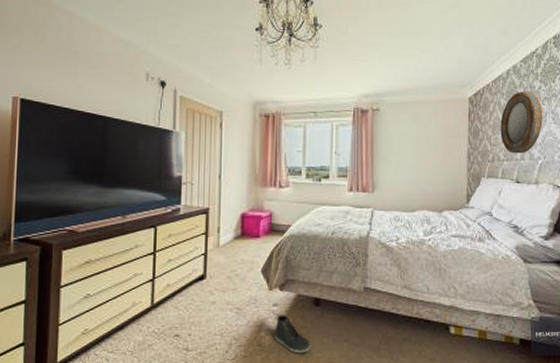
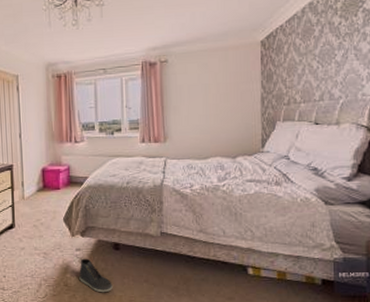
home mirror: present [500,91,543,154] -> none [296,28,344,95]

